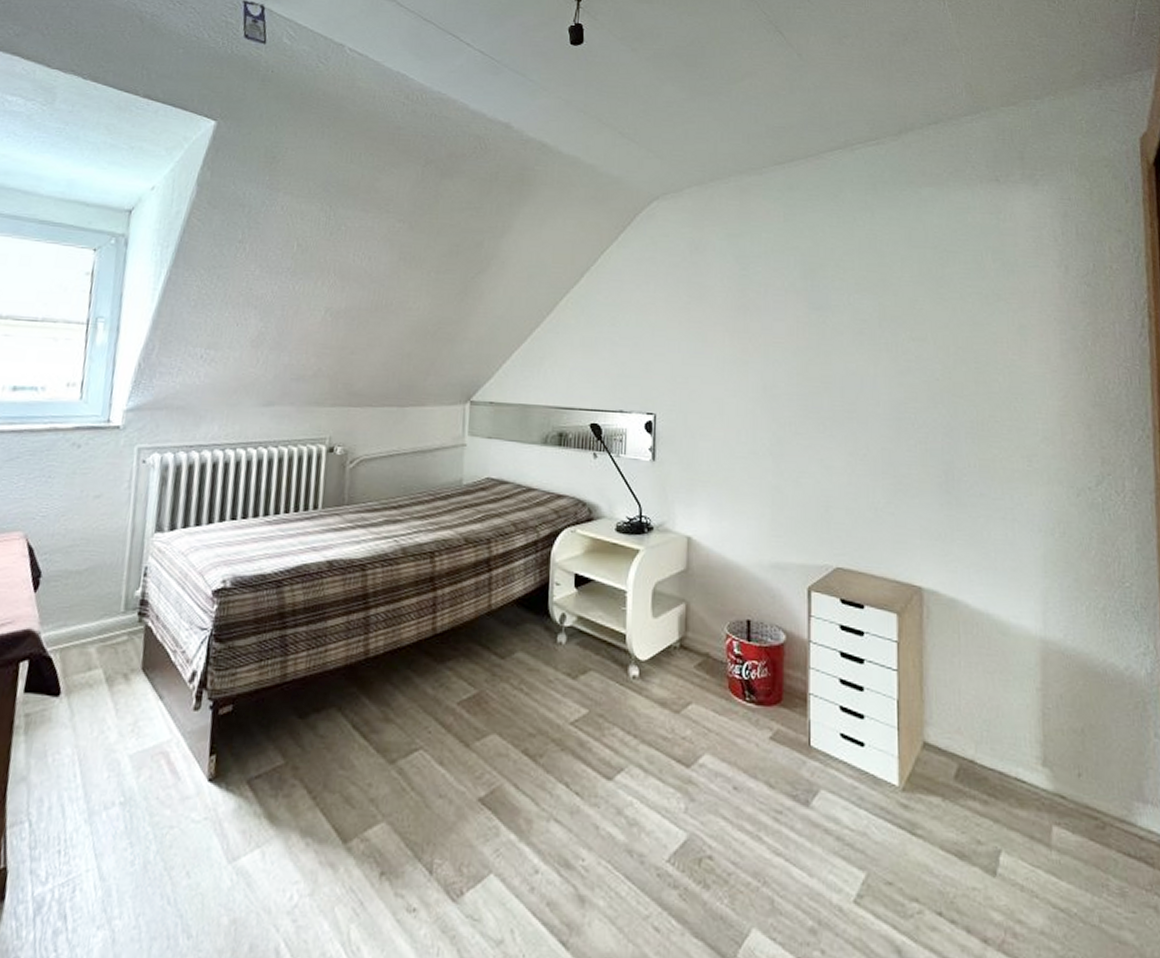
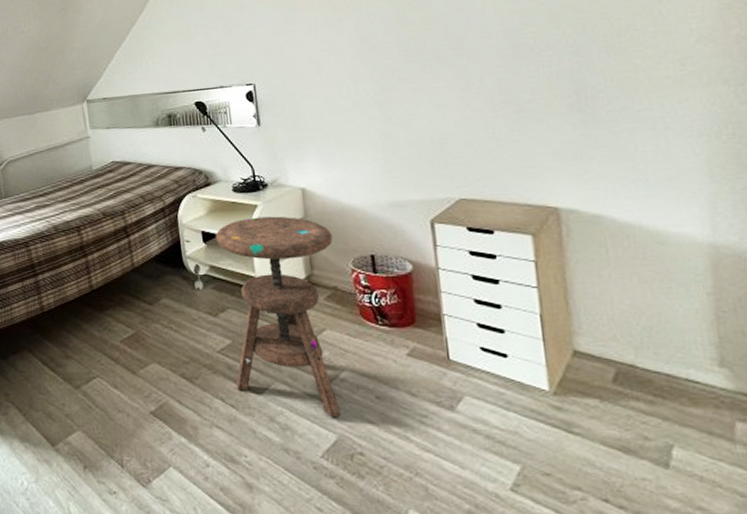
side table: none [585,563,713,812] -> present [215,216,341,418]

